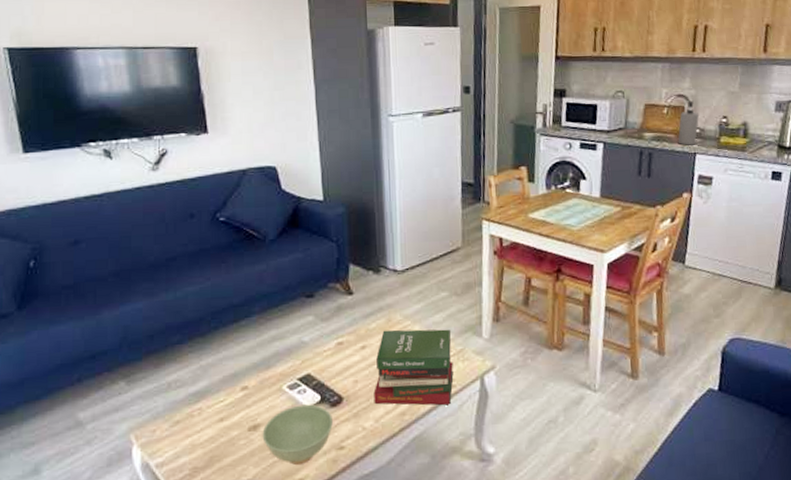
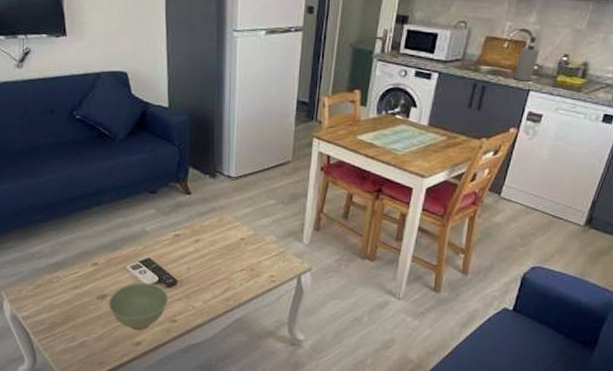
books: present [373,329,454,406] -> none [203,228,276,297]

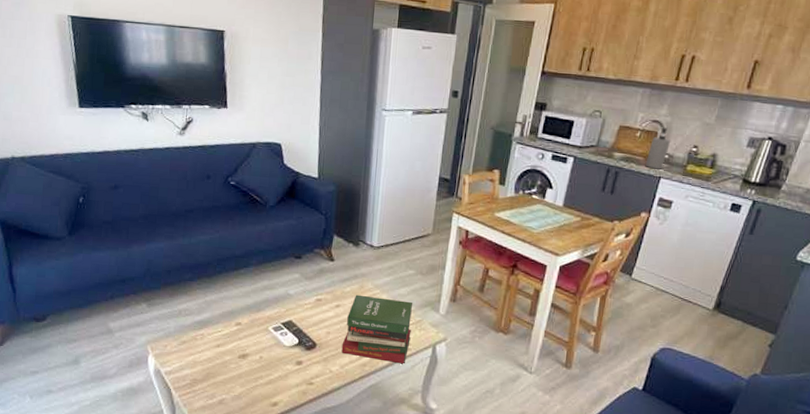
bowl: present [108,283,168,330] -> none [249,344,306,391]
books: none [203,228,276,297] -> present [341,294,413,364]

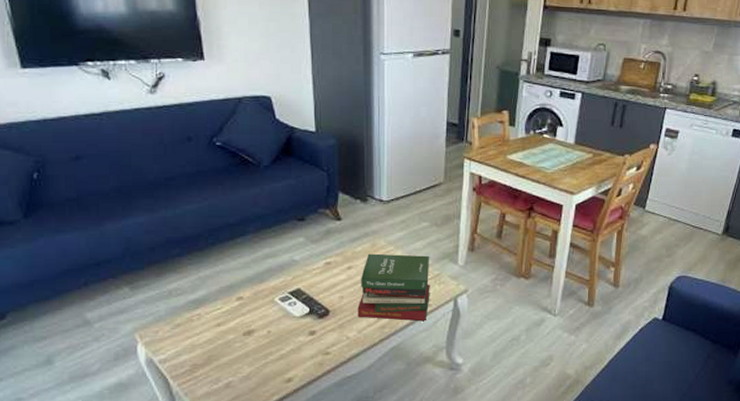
soap dispenser: present [645,127,671,170] -> none [651,57,674,100]

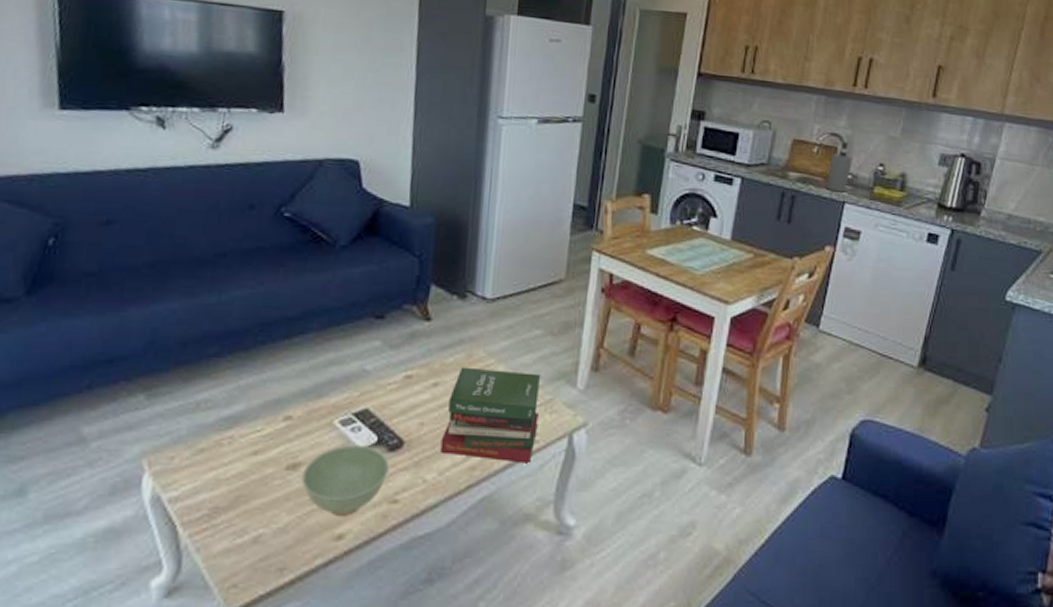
bowl: none [256,315,320,366] -> present [301,445,389,516]
soap dispenser: none [651,57,674,100] -> present [826,141,854,193]

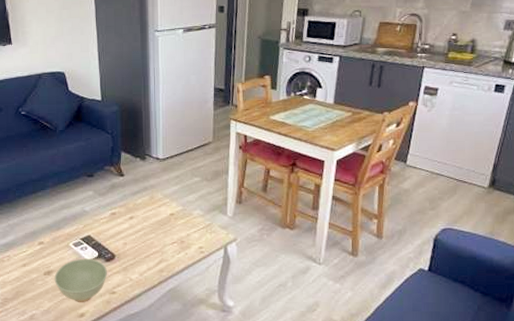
books: present [440,367,541,464] -> none [139,205,203,267]
soap dispenser: present [826,141,854,193] -> none [408,19,430,60]

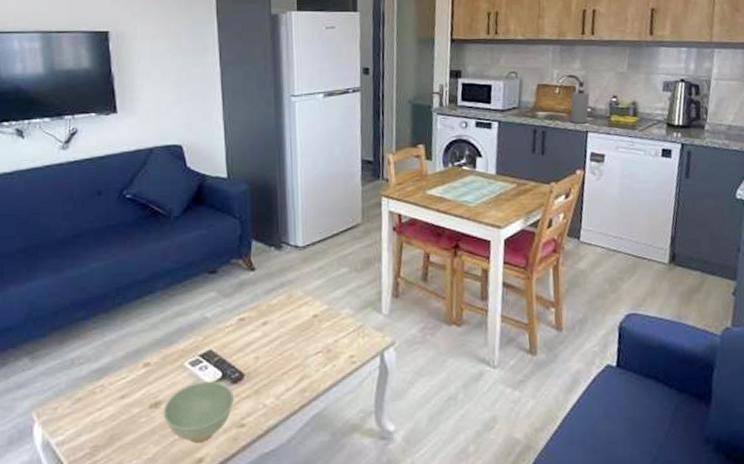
soap dispenser: none [408,19,430,60] -> present [570,81,591,124]

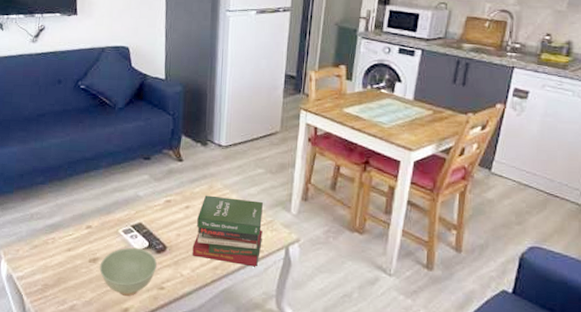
books: none [274,304,354,382] -> present [192,195,264,267]
soap dispenser: present [570,81,591,124] -> none [496,16,522,59]

